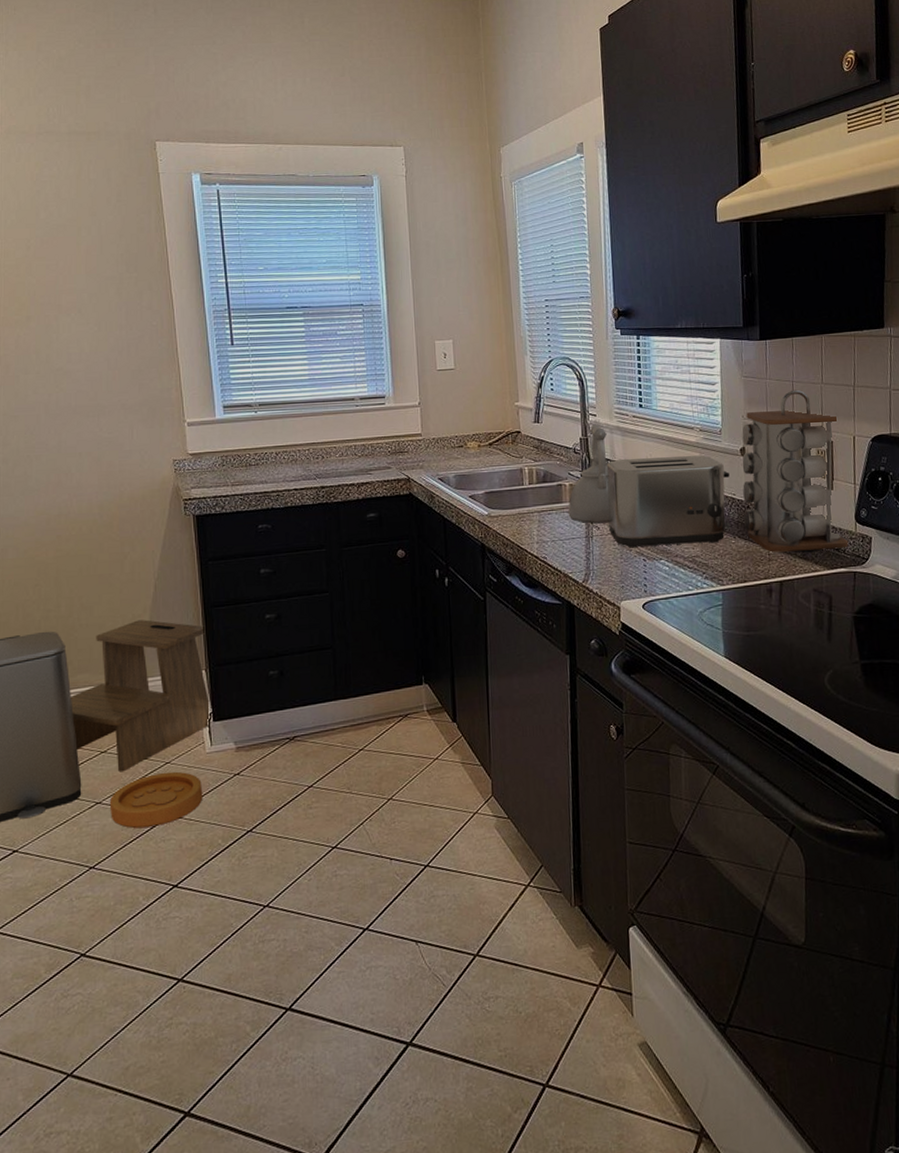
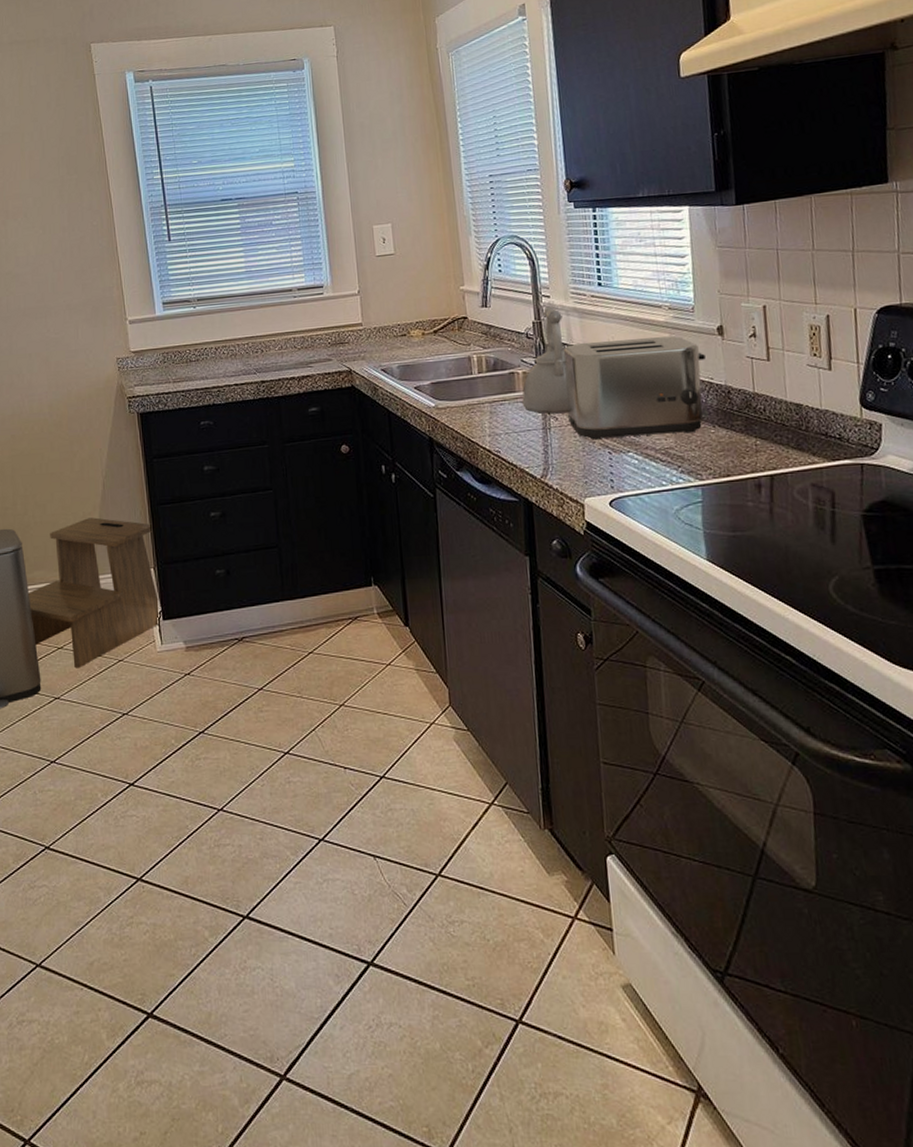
pet bowl: present [109,771,203,828] -> none [67,669,156,725]
spice rack: present [742,389,849,553] -> none [718,258,853,443]

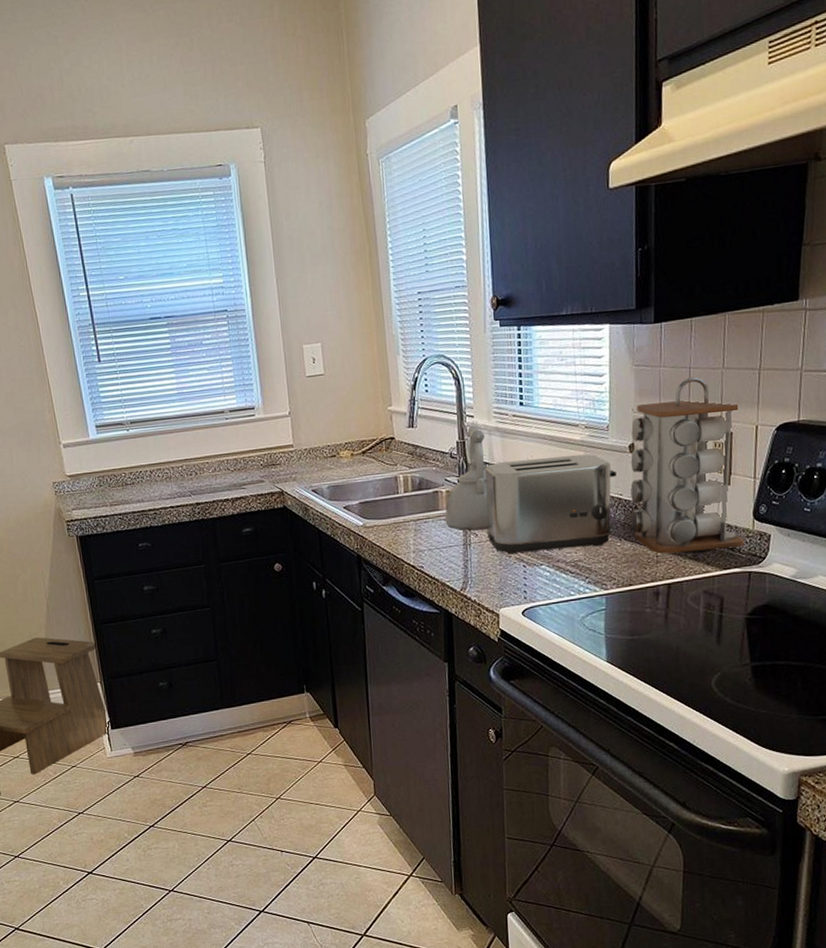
spice rack: none [718,258,853,443] -> present [630,376,745,554]

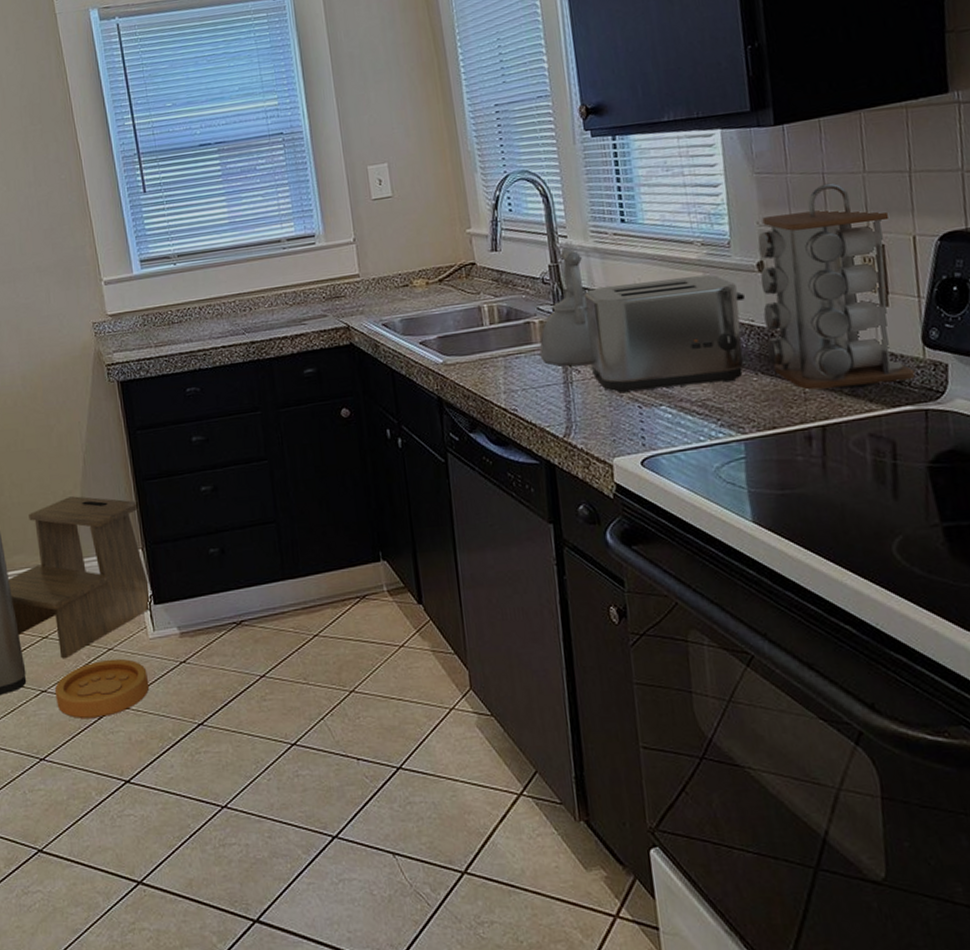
pet bowl: none [26,774,108,823] -> present [54,658,150,719]

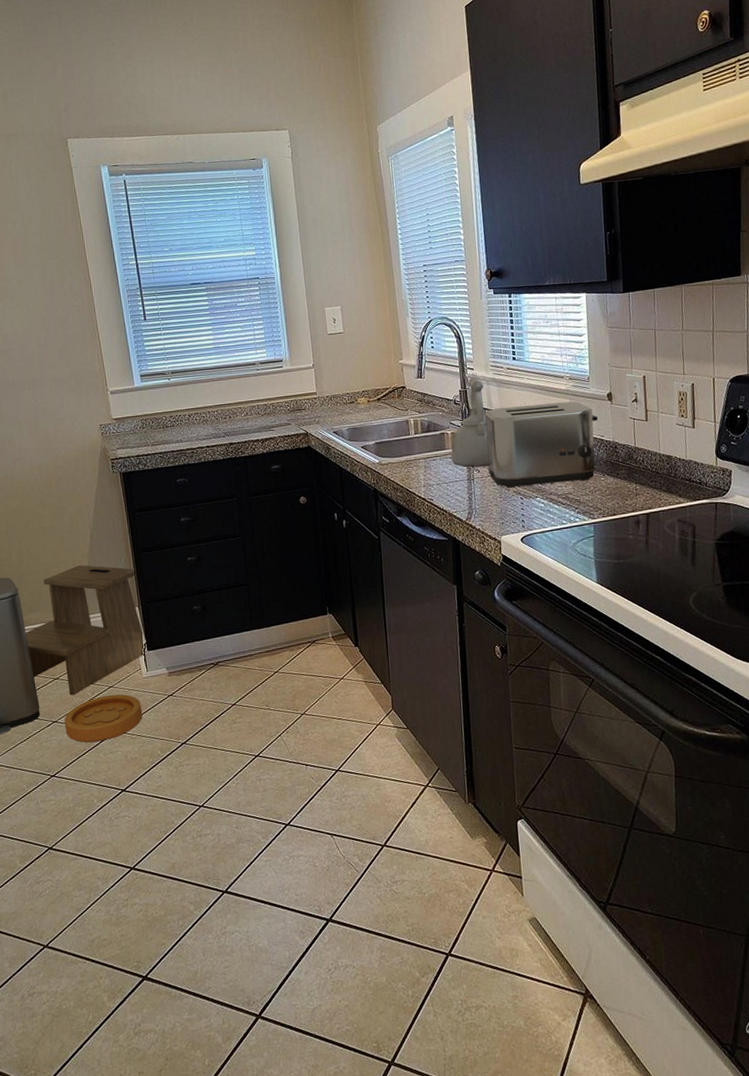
spice rack: present [757,182,916,390] -> none [608,337,710,488]

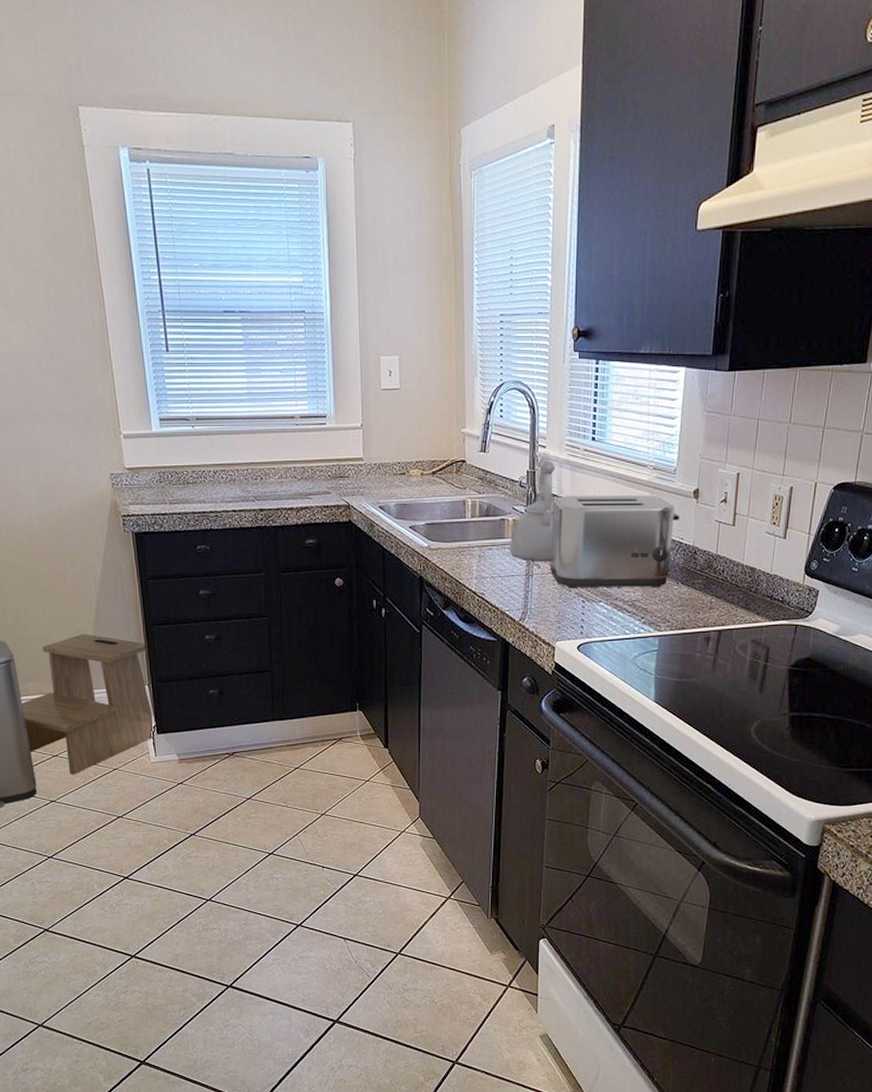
pet bowl: present [64,694,143,742] -> none [63,777,150,826]

